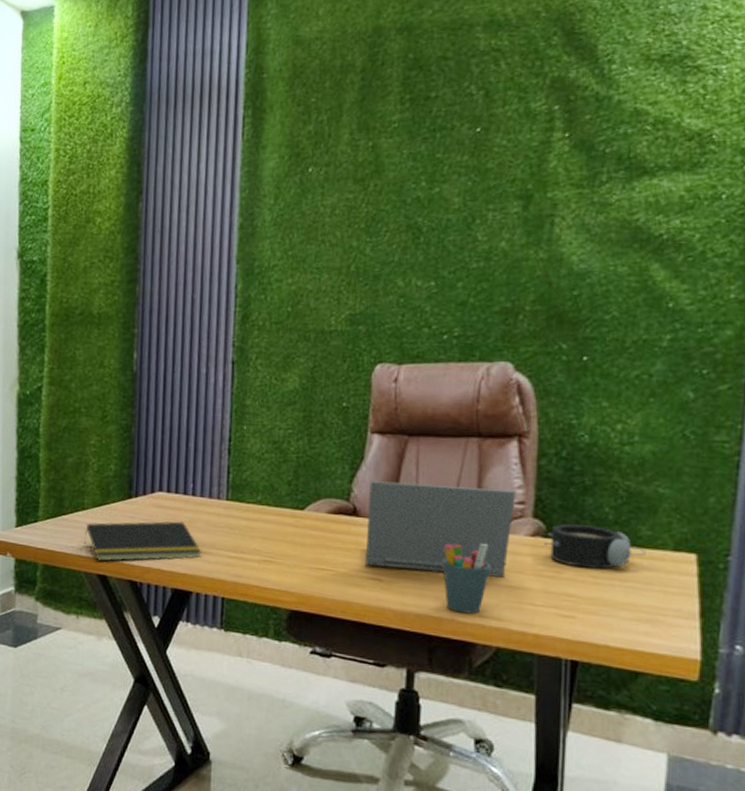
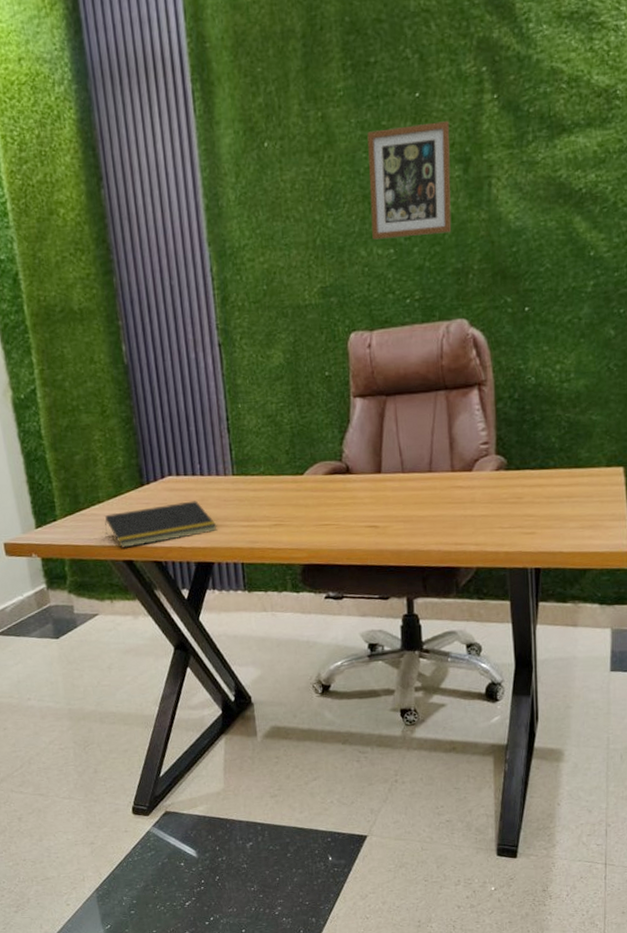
laptop computer: present [366,481,516,578] -> none [358,433,481,516]
picture frame: none [412,157,512,271] -> present [367,121,452,240]
pen holder: present [443,543,491,614] -> none [426,482,466,544]
alarm clock: present [544,524,646,569] -> none [507,455,586,491]

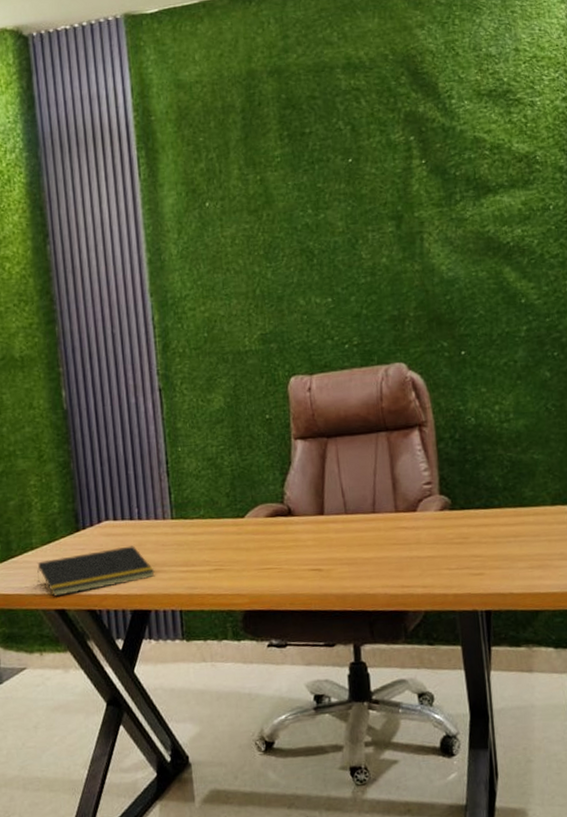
picture frame: present [367,121,452,240] -> none [304,183,387,290]

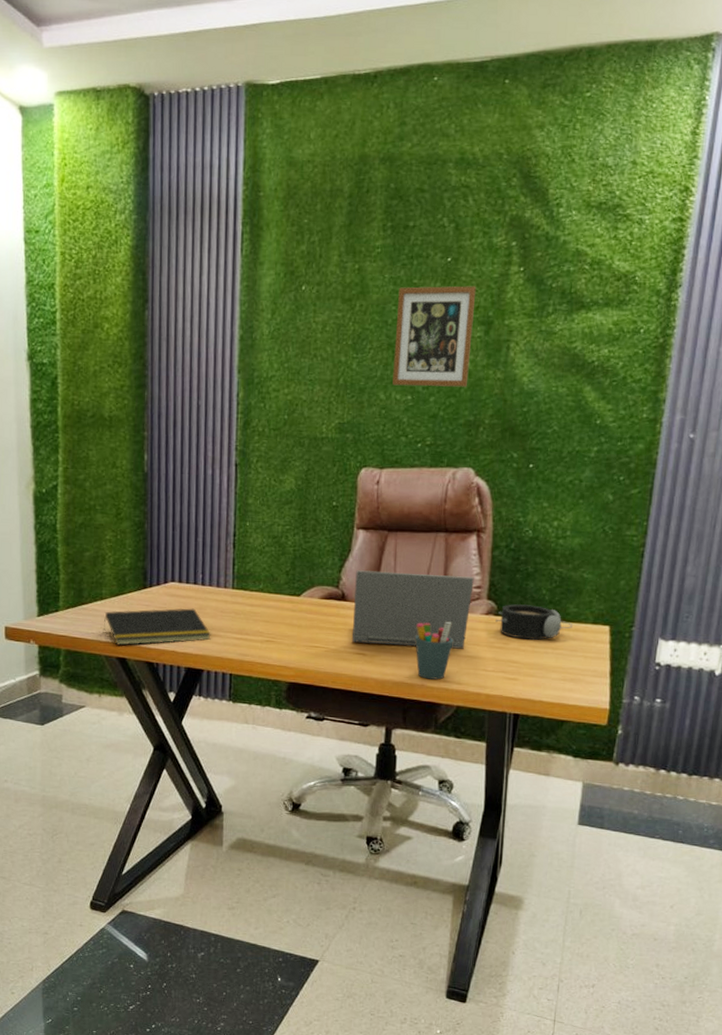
laptop computer: none [299,473,424,559] -> present [352,570,474,649]
picture frame: none [304,183,387,290] -> present [392,286,477,387]
pen holder: none [370,522,412,587] -> present [415,621,454,680]
alarm clock: none [451,494,531,531] -> present [495,604,572,640]

